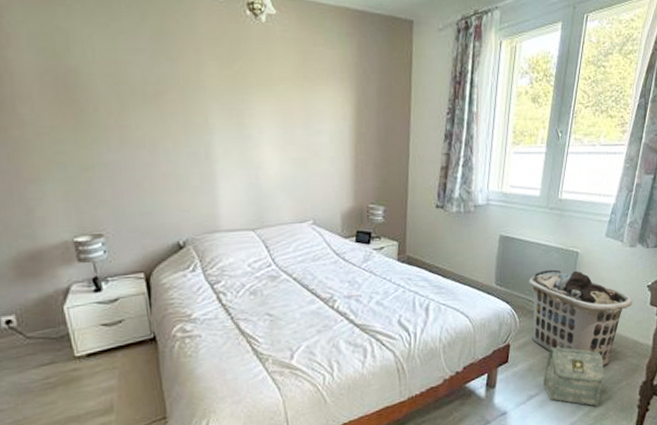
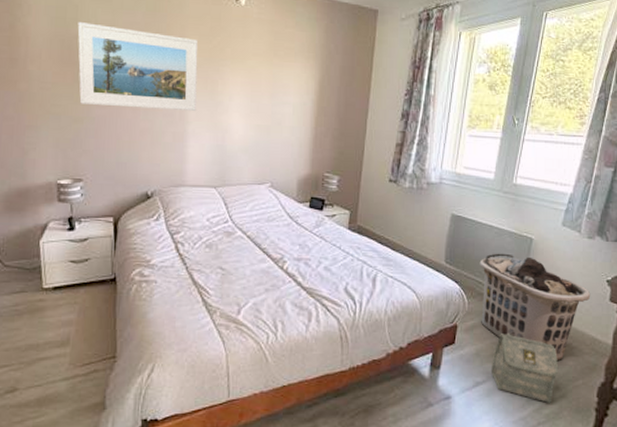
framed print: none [71,52,223,150] -> present [77,22,198,112]

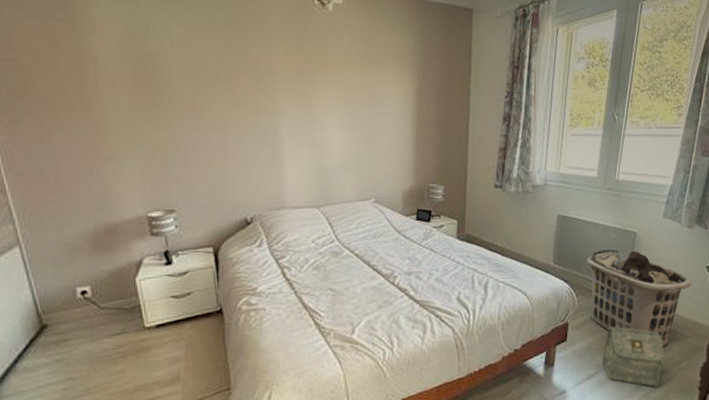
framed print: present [77,22,198,112] -> none [150,39,290,130]

